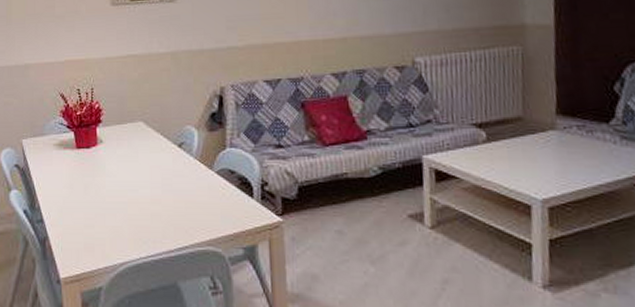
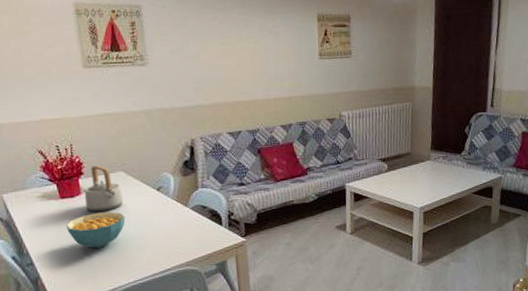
cereal bowl: none [79,168,142,210] -> present [65,212,126,249]
teapot: none [100,113,141,167] -> present [84,165,124,212]

